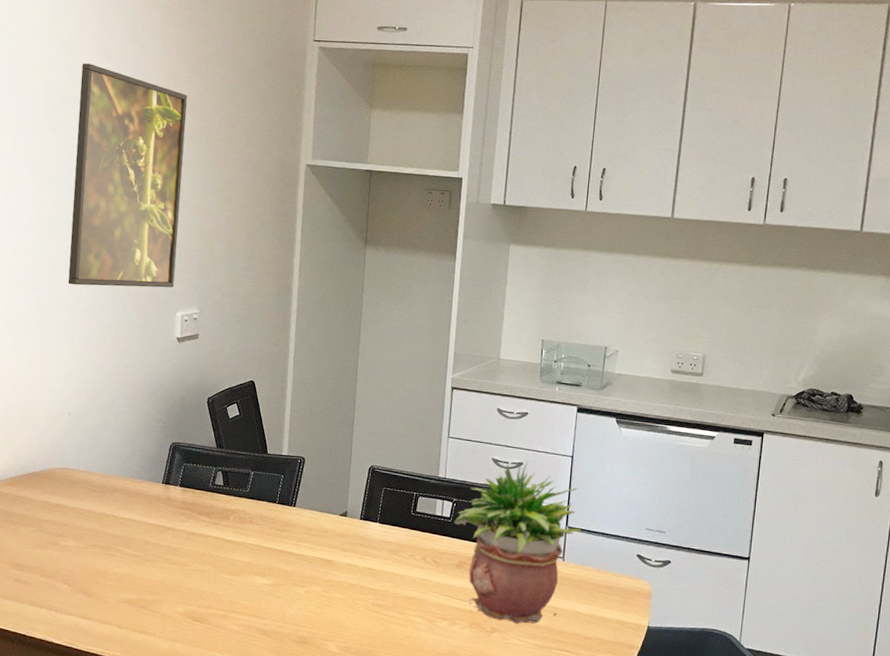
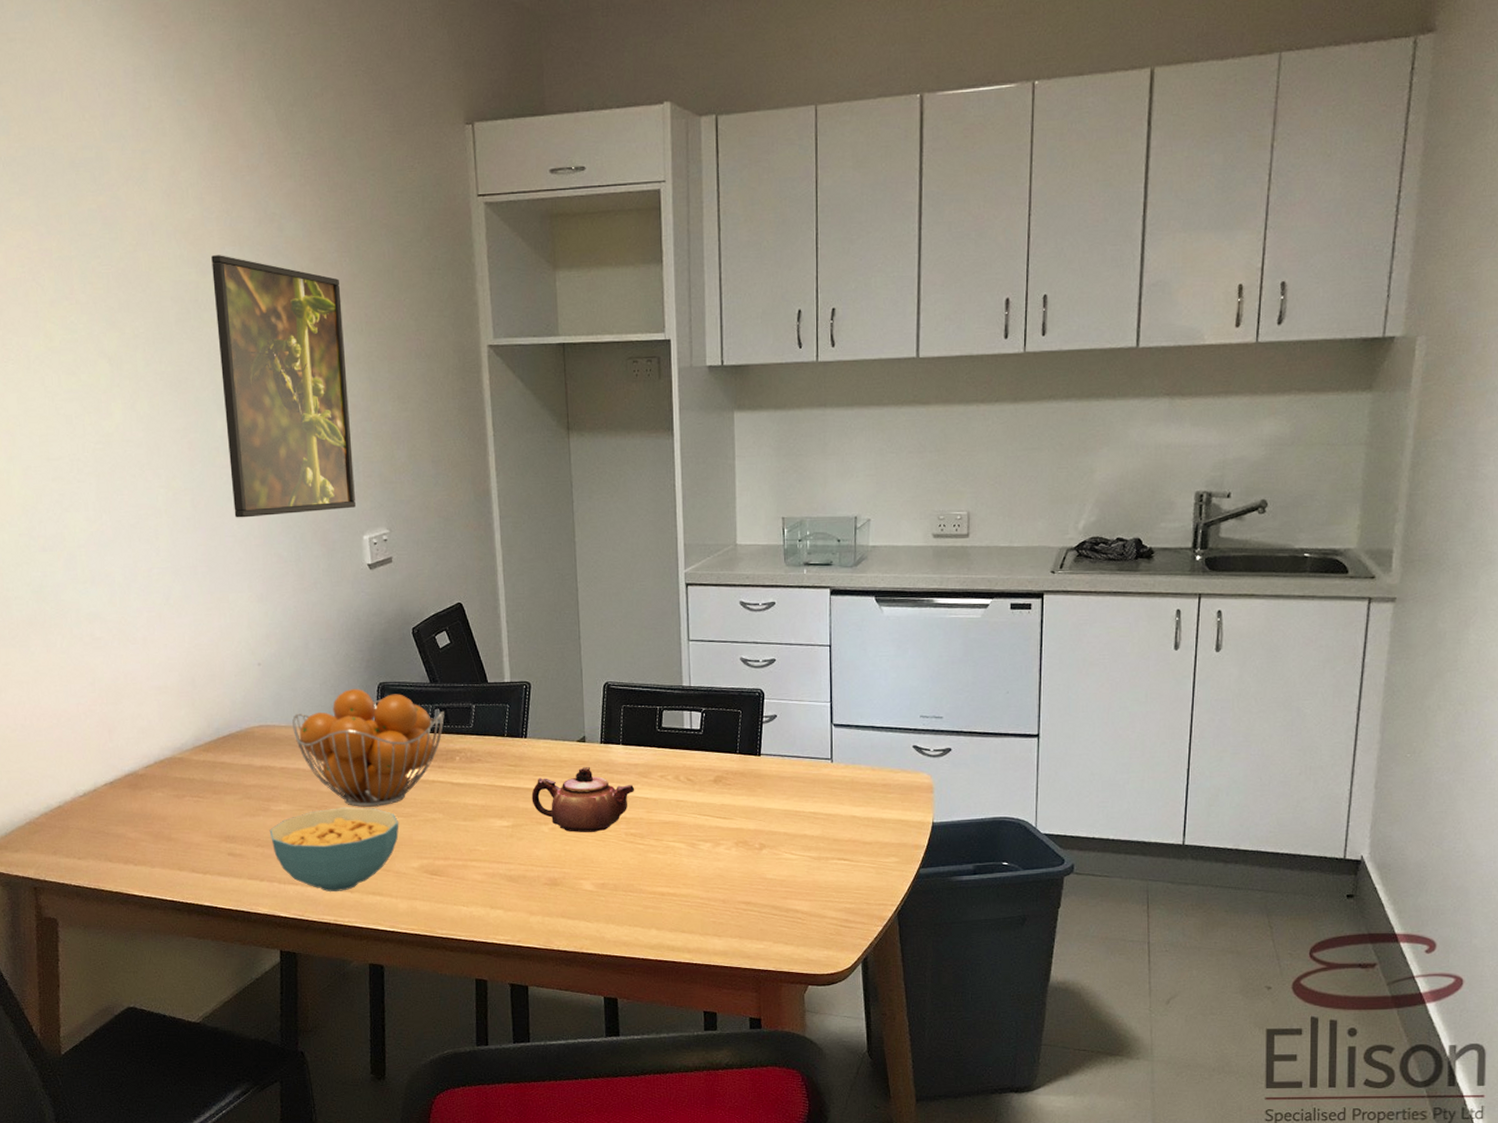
cereal bowl: none [55,550,172,626] -> present [269,807,399,892]
fruit basket: none [90,444,226,553] -> present [292,688,444,807]
teapot: none [292,538,386,599] -> present [531,766,635,833]
potted plant: present [454,460,581,624] -> none [706,656,848,837]

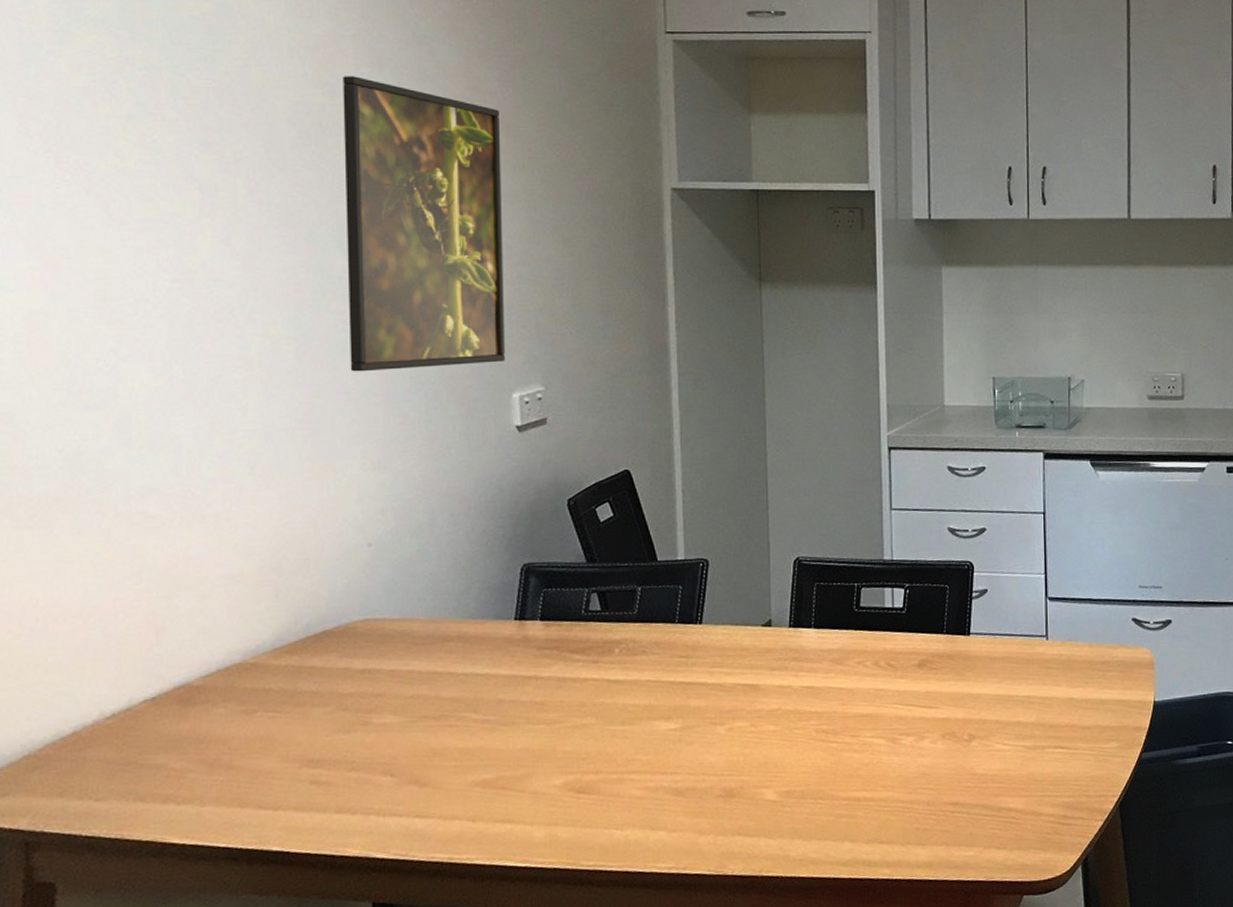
cereal bowl: present [269,807,399,892] -> none [368,715,540,823]
fruit basket: present [292,688,444,807] -> none [409,571,603,715]
teapot: present [531,766,635,833] -> none [705,654,828,733]

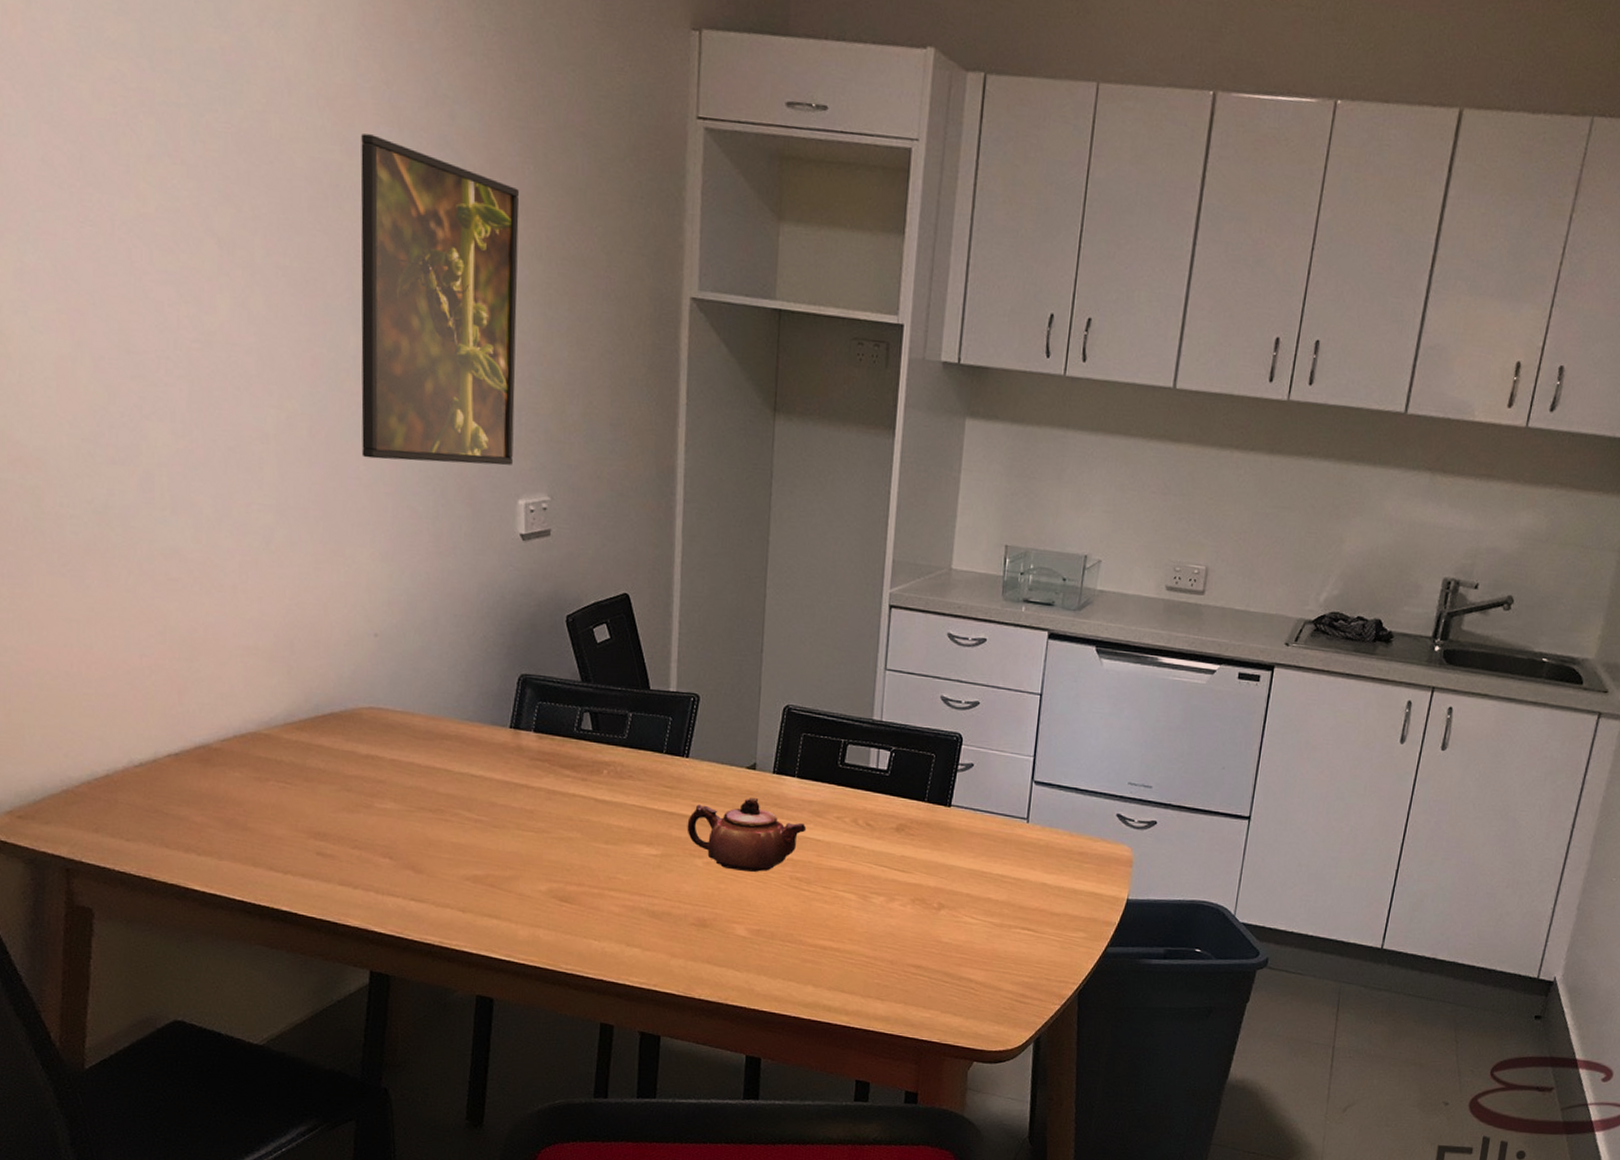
teapot: none [705,654,828,733] -> present [687,797,807,872]

